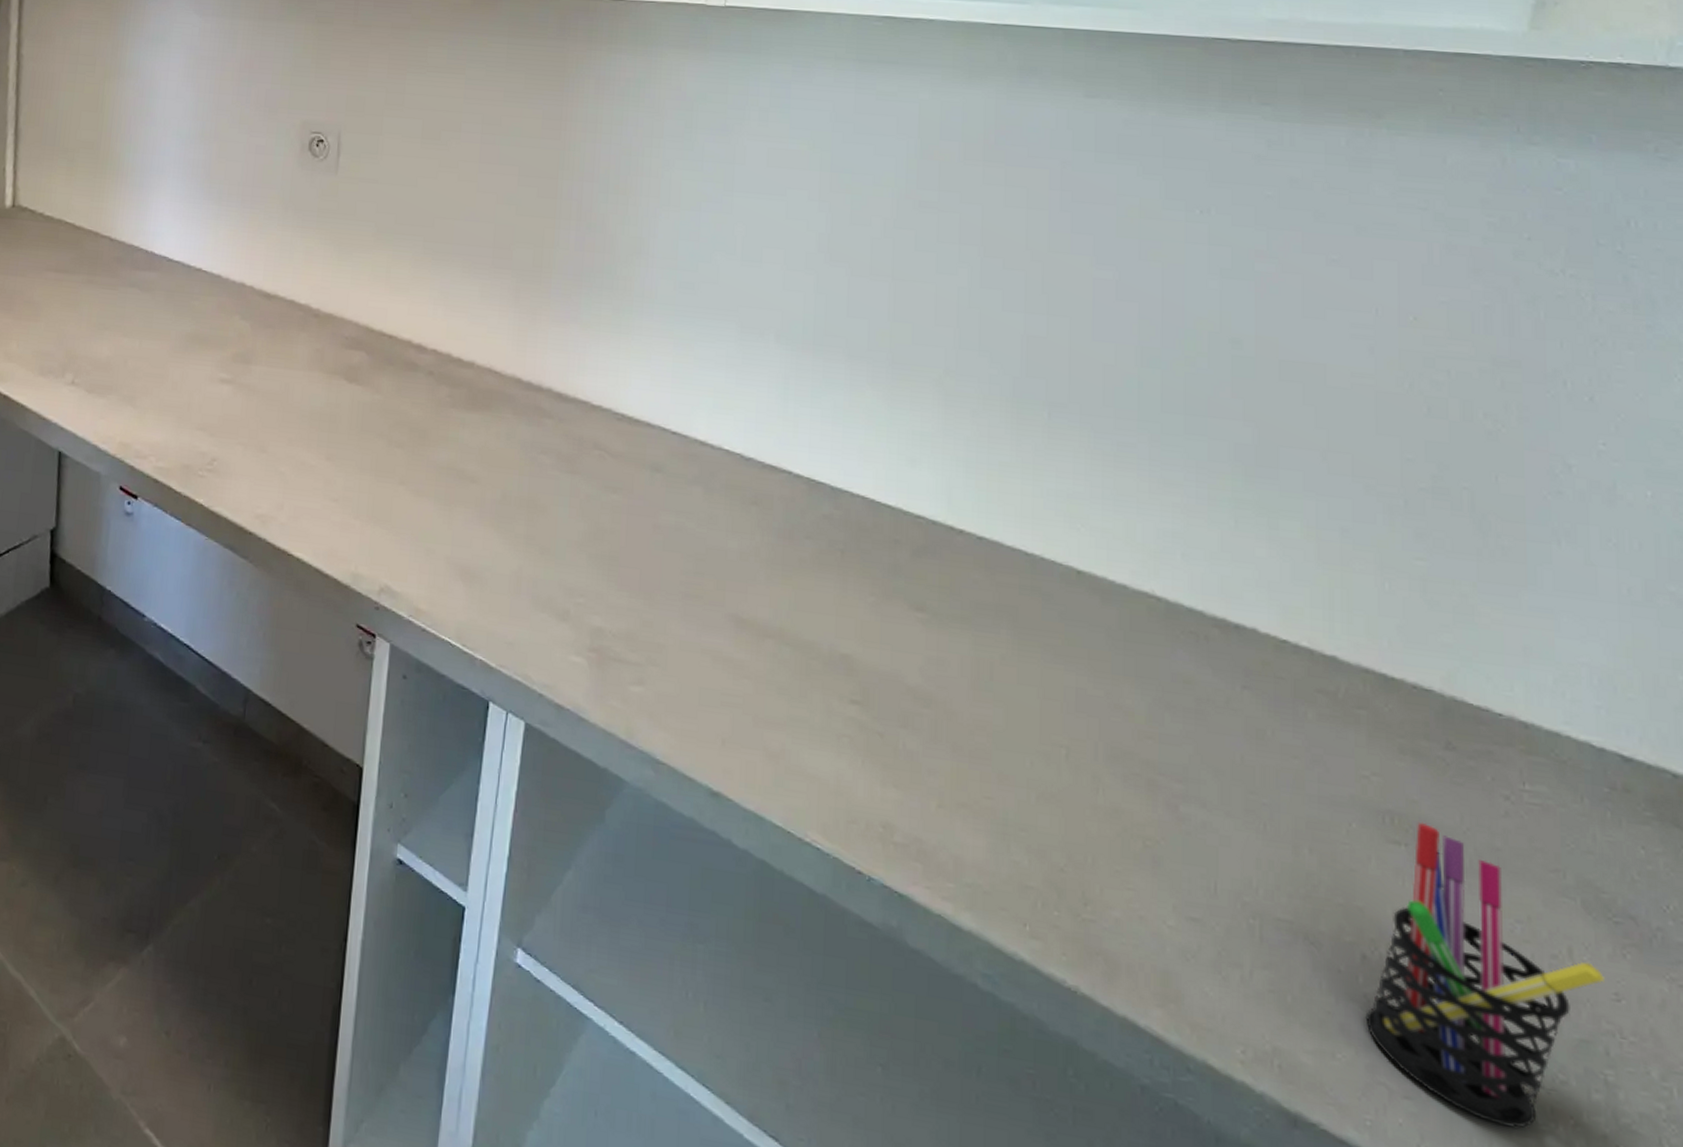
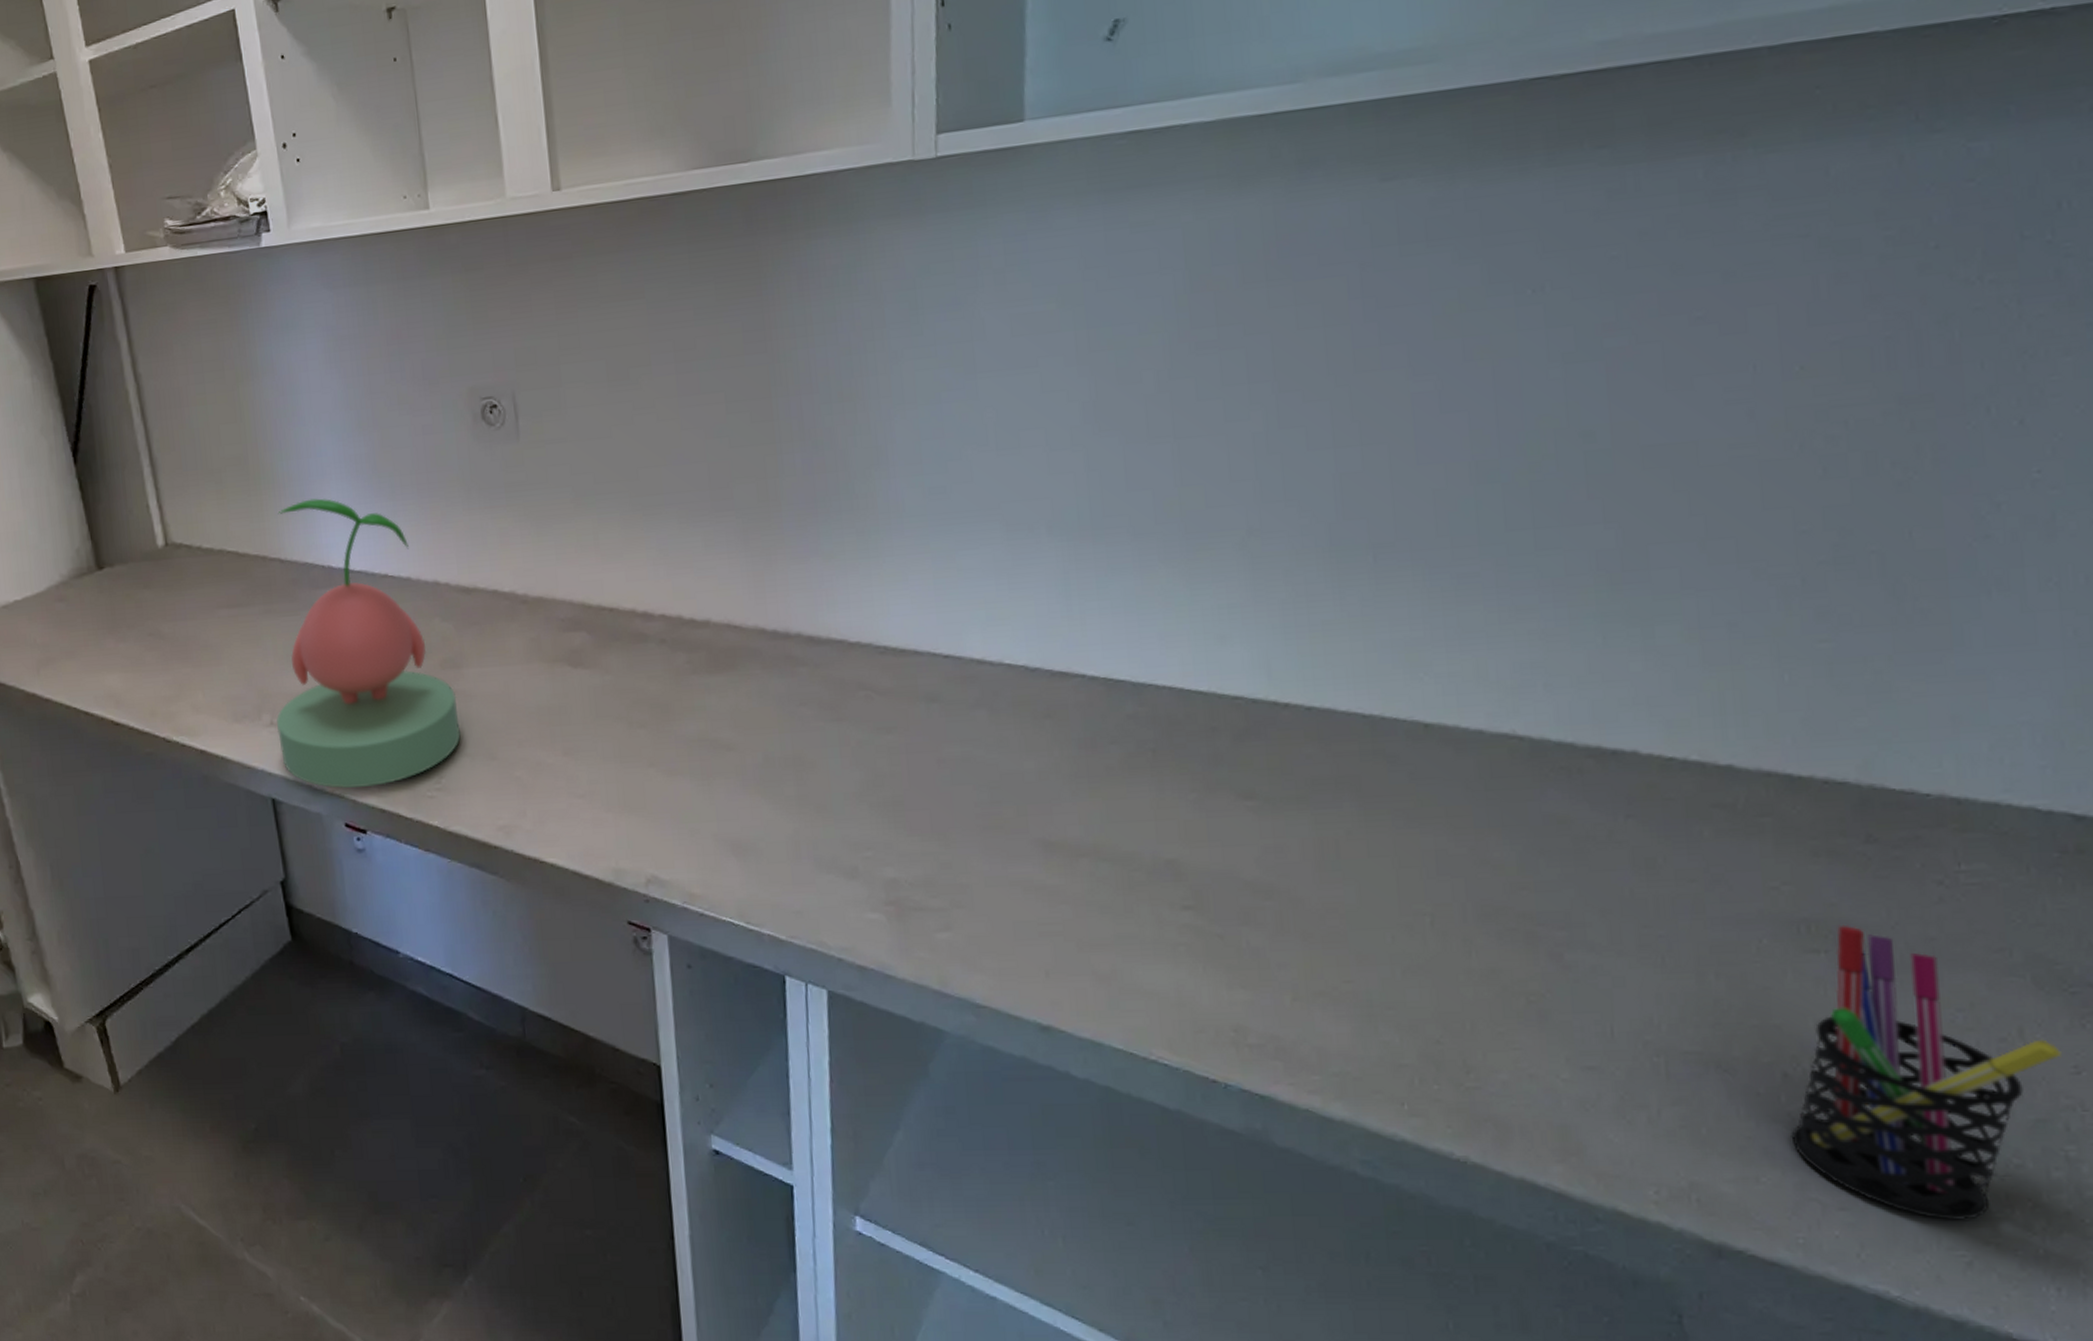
plant: none [76,190,242,458] -> present [277,498,461,789]

